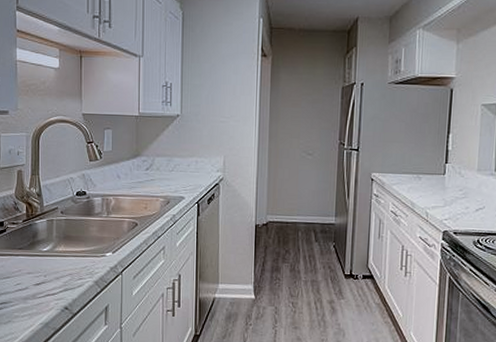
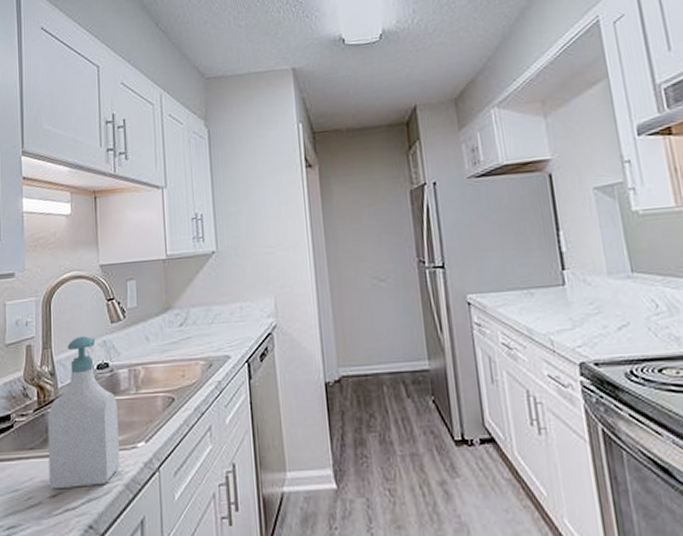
soap bottle: none [34,168,91,280] -> present [47,336,120,490]

